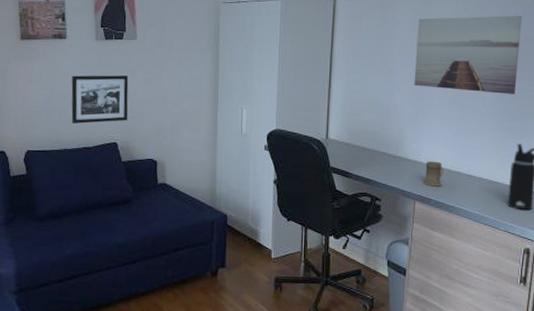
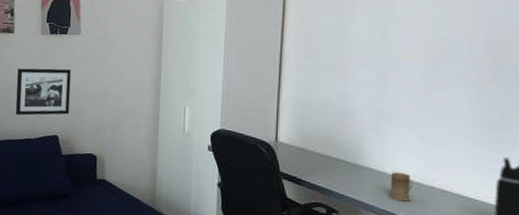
wall art: present [414,15,523,94] -> none [375,13,504,101]

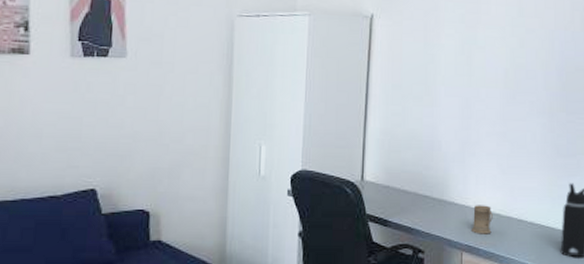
picture frame: present [15,68,72,116] -> none [32,101,114,166]

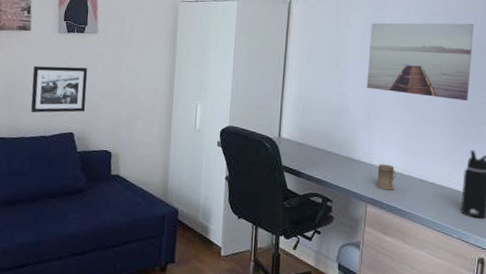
picture frame: none [32,101,114,166] -> present [30,66,88,113]
wall art: none [460,42,572,128] -> present [367,22,475,100]

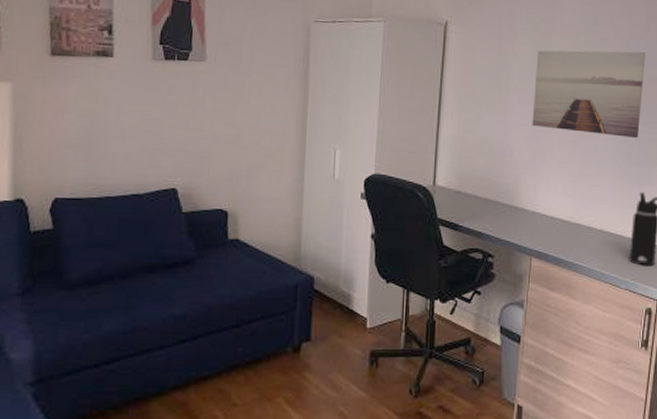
picture frame: present [30,66,88,113] -> none [116,103,194,165]
mug: present [375,164,396,191] -> none [540,211,563,241]

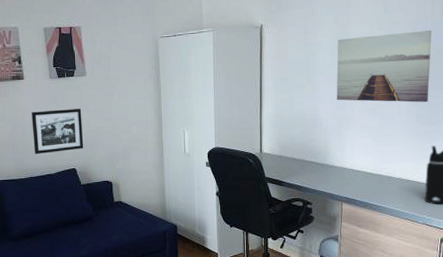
picture frame: none [116,103,194,165] -> present [31,109,84,155]

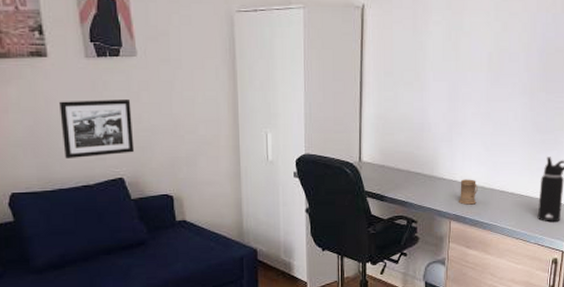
wall art: present [336,30,432,103] -> none [447,24,553,107]
mug: none [348,166,366,189] -> present [458,179,478,205]

